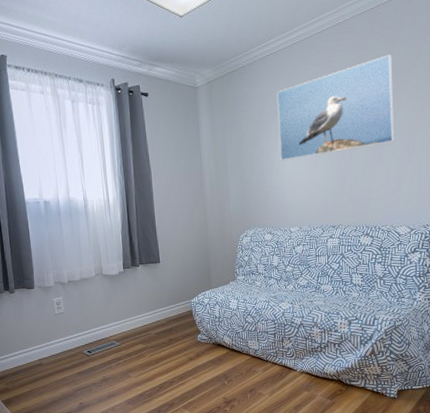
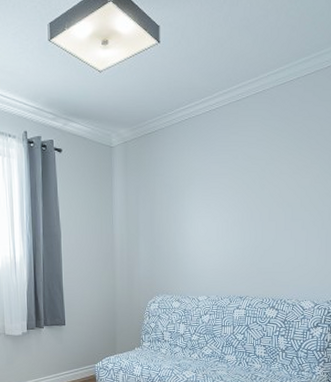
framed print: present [277,54,395,161] -> none [193,129,308,229]

